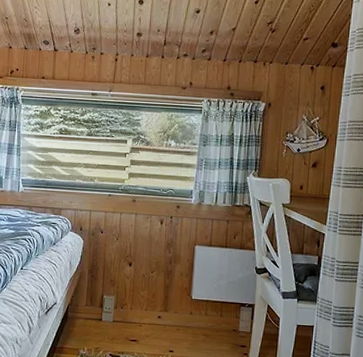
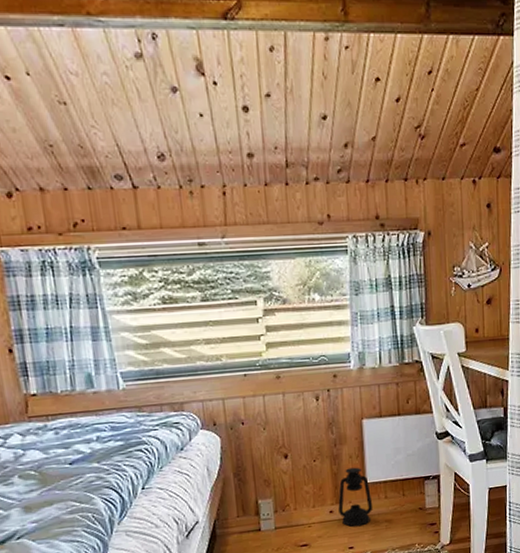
lantern: none [165,283,195,335] -> present [338,467,373,527]

